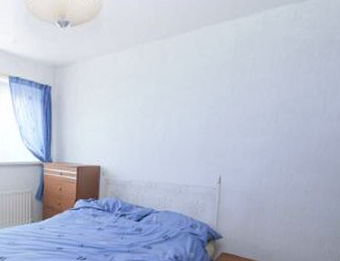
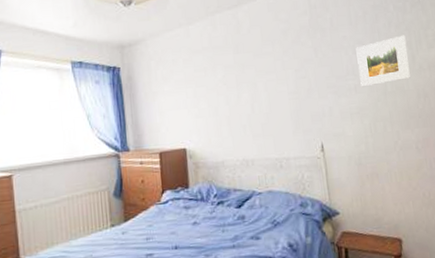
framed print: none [268,83,323,130] -> present [356,35,411,87]

